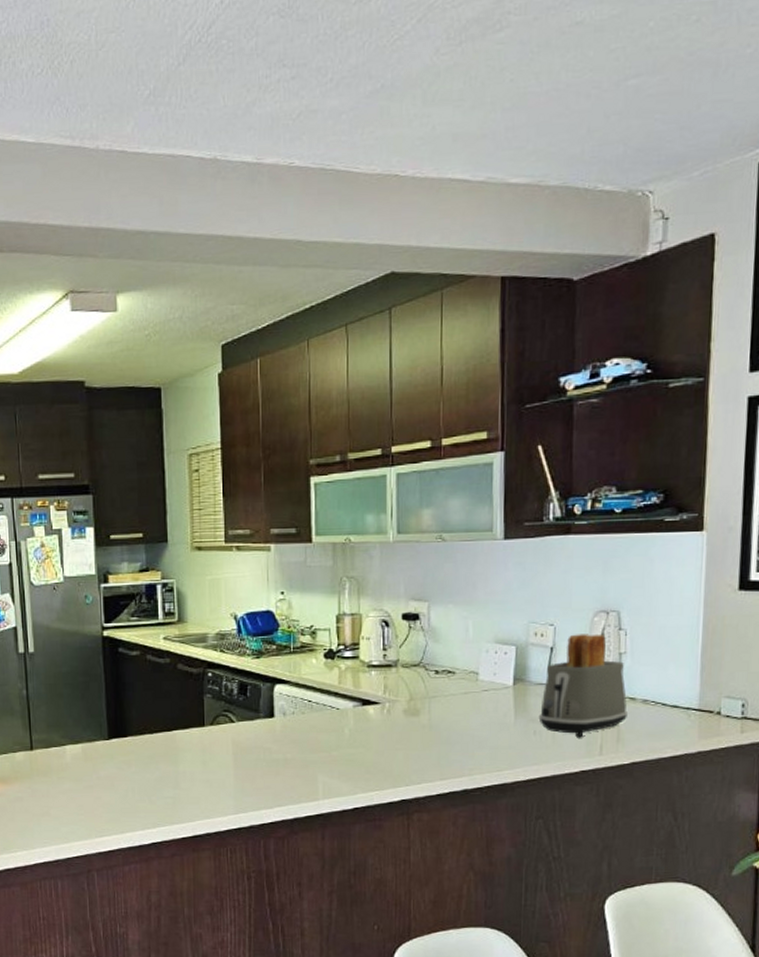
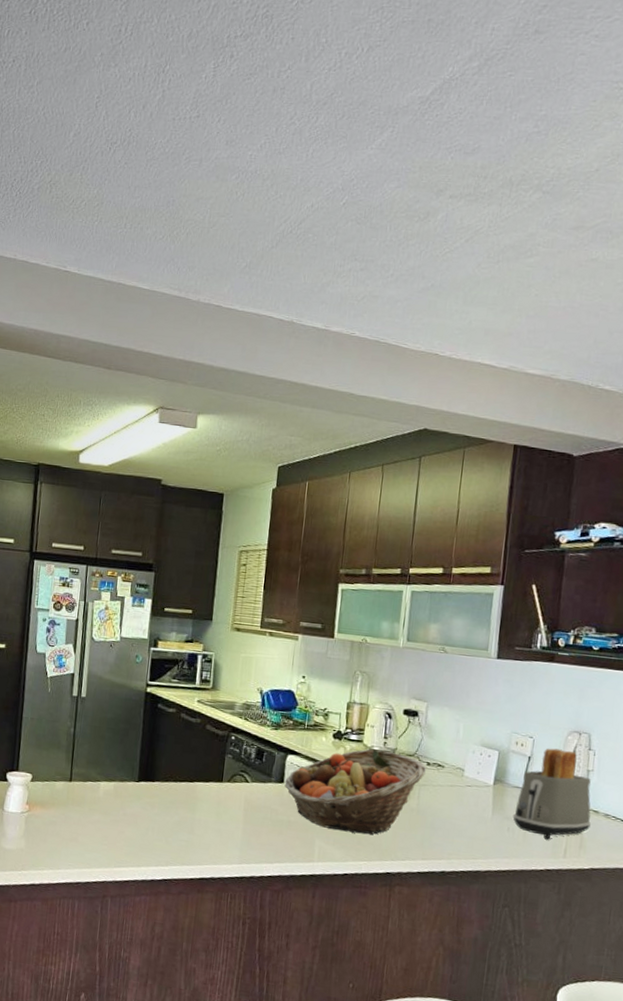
fruit basket: none [275,664,436,762] -> present [284,749,427,835]

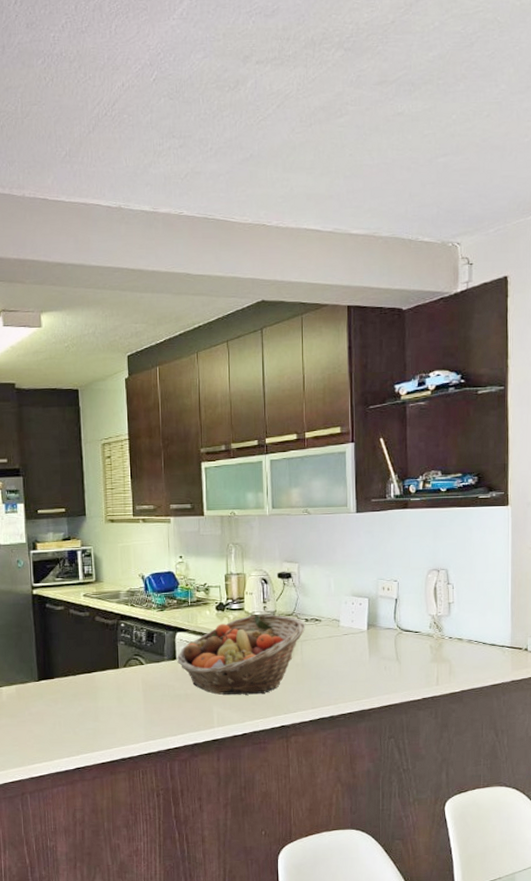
toaster: present [512,748,592,840] -> none [388,588,458,672]

